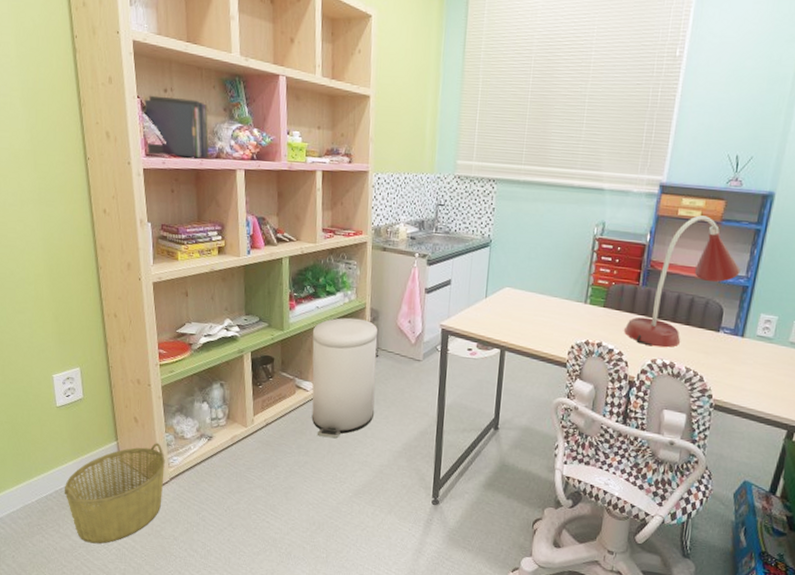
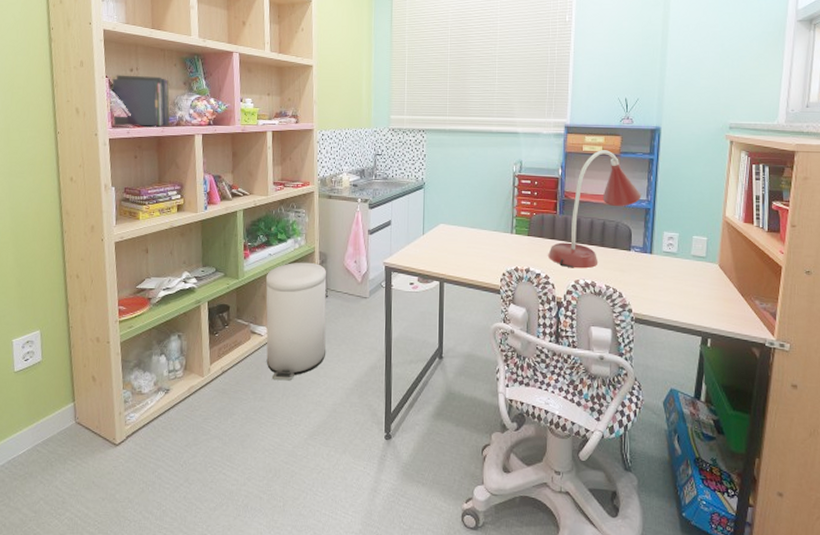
basket: present [64,443,165,544] -> none [16,401,122,515]

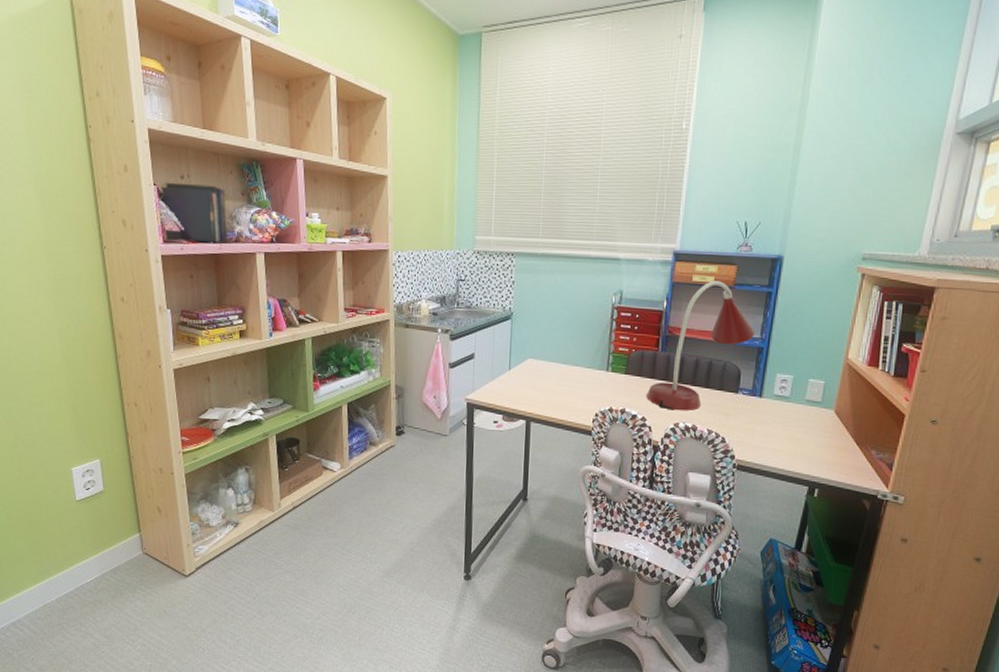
pedal bin: present [265,262,327,381] -> none [337,395,404,518]

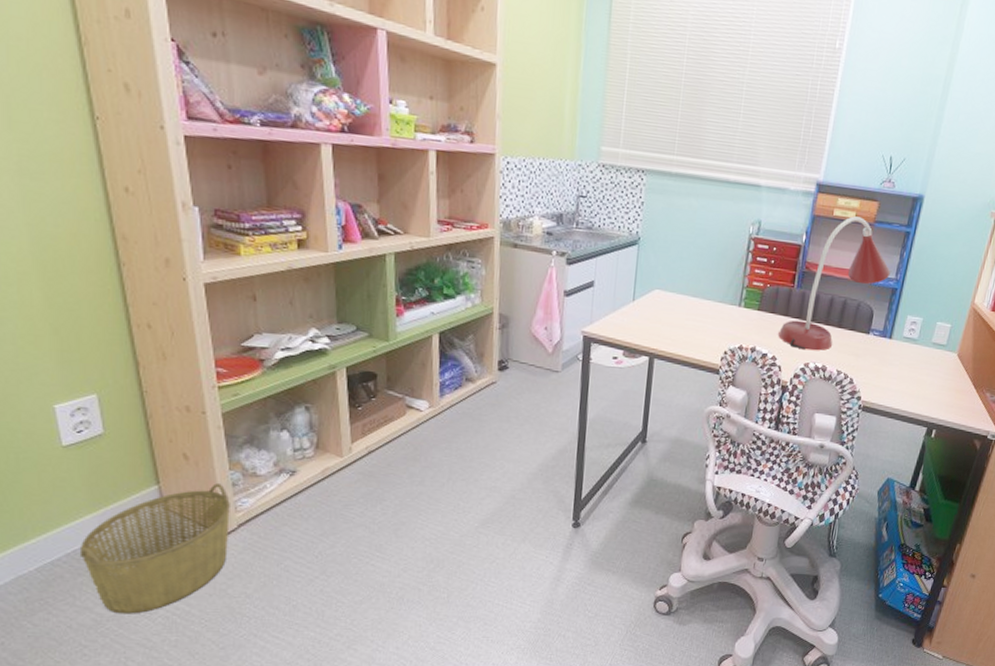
basket: none [85,532,190,641] -> present [79,483,230,614]
books: present [161,182,228,243] -> none [182,39,281,127]

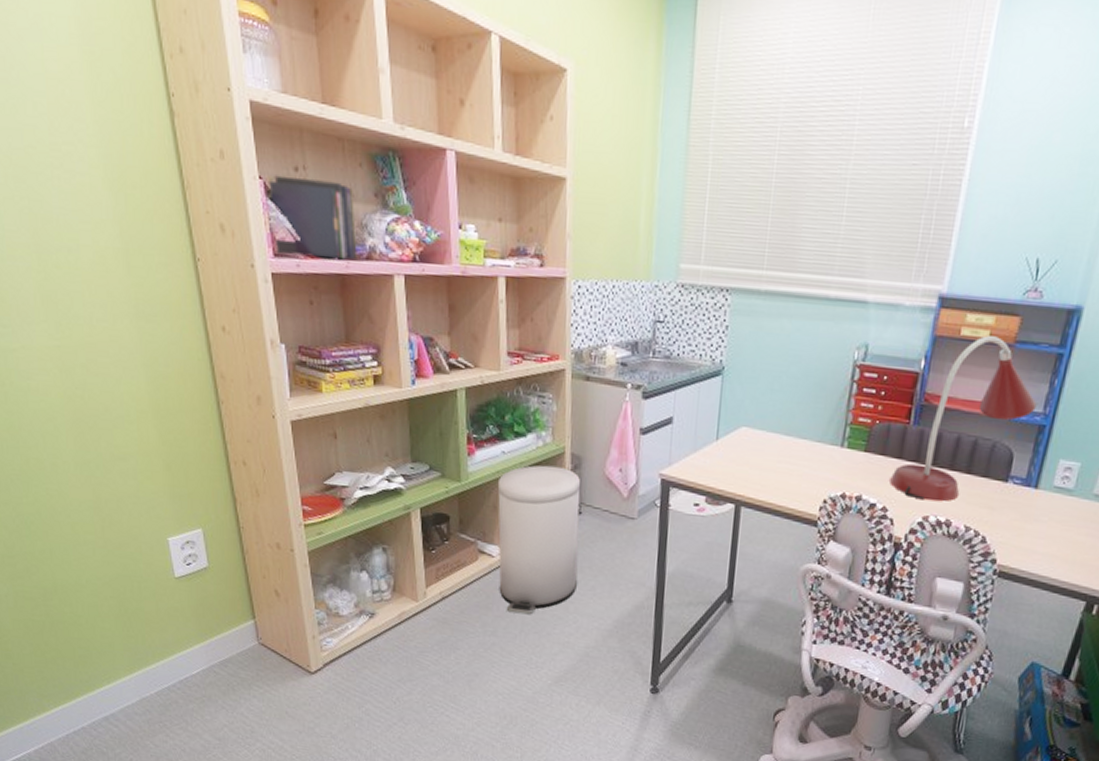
basket: present [79,483,230,614] -> none [190,621,316,744]
books: none [182,39,281,127] -> present [269,175,357,260]
pedal bin: none [426,324,508,464] -> present [497,465,581,615]

